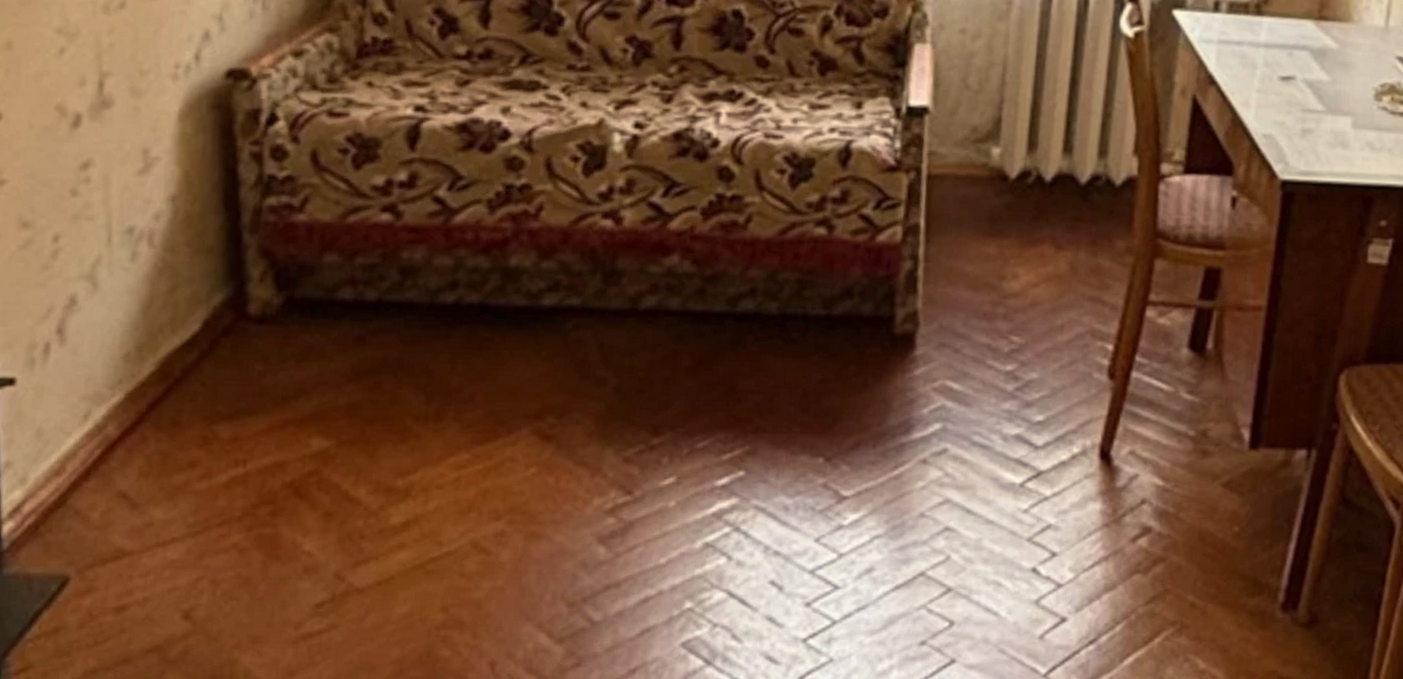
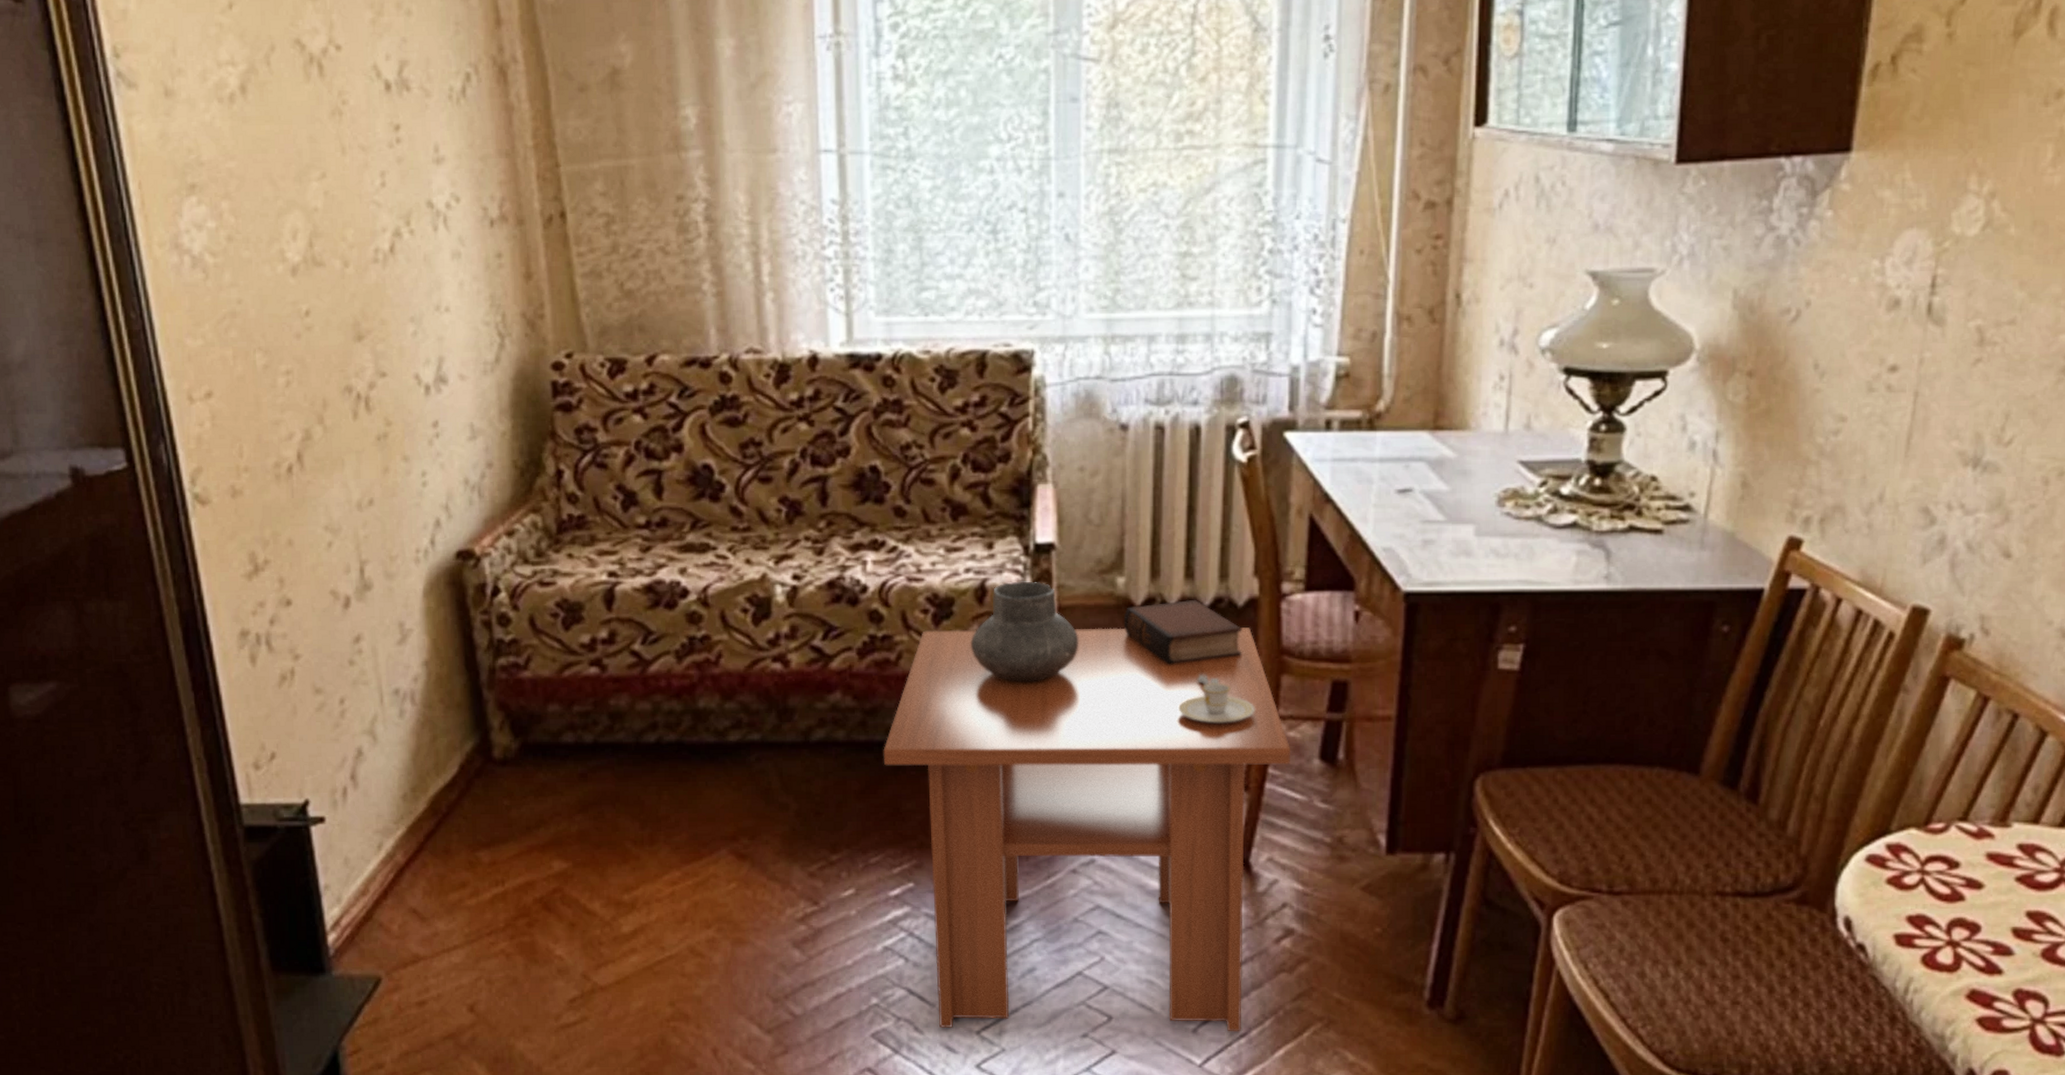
coffee table: none [721,192,1159,638] -> present [883,627,1290,1032]
vase: none [829,145,948,254] -> present [970,581,1079,683]
book: none [995,175,1118,243] -> present [1123,599,1242,665]
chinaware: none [1046,253,1126,307] -> present [1177,673,1255,724]

